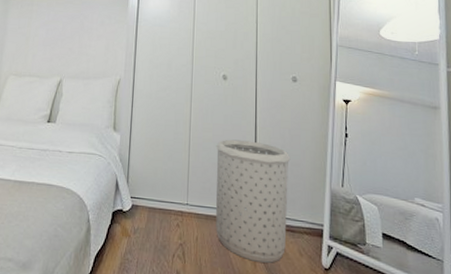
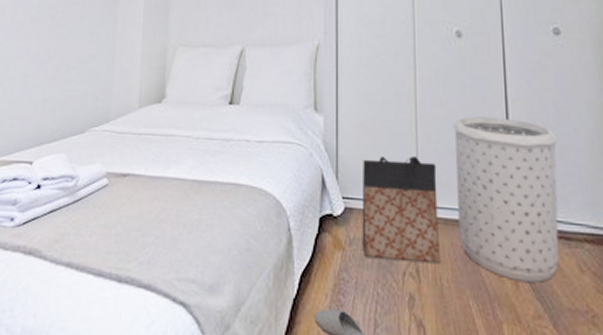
bag: none [143,167,202,248] -> present [362,156,441,263]

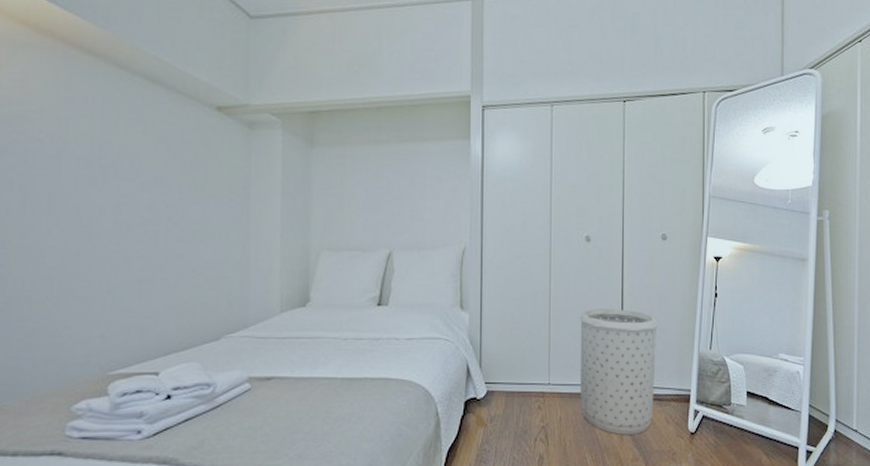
bag: present [362,156,441,263] -> none [501,344,565,430]

